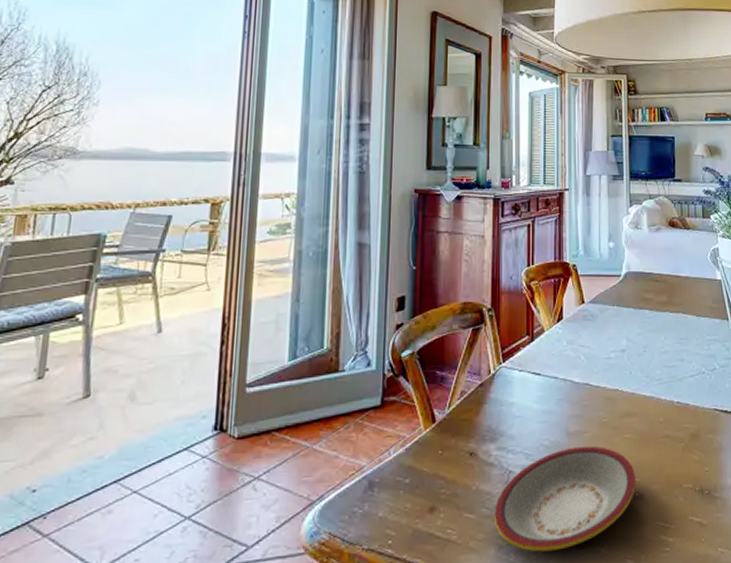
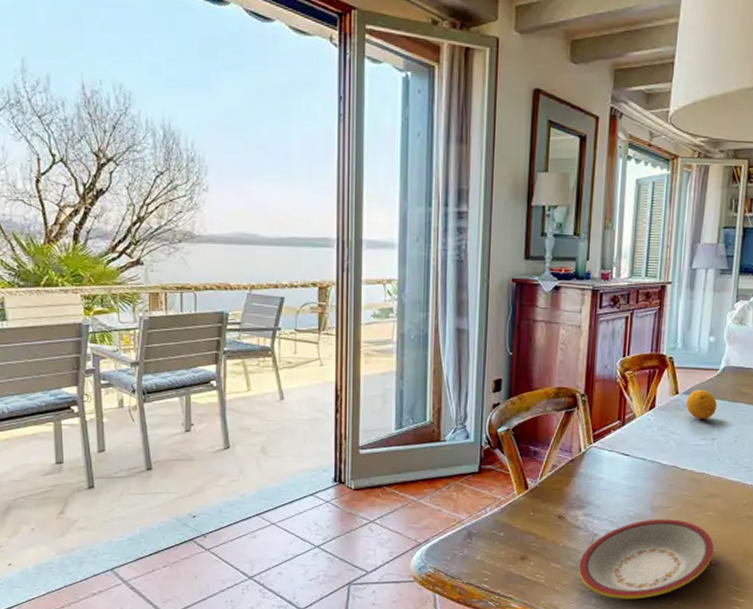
fruit: none [592,297,623,330] -> present [685,389,717,420]

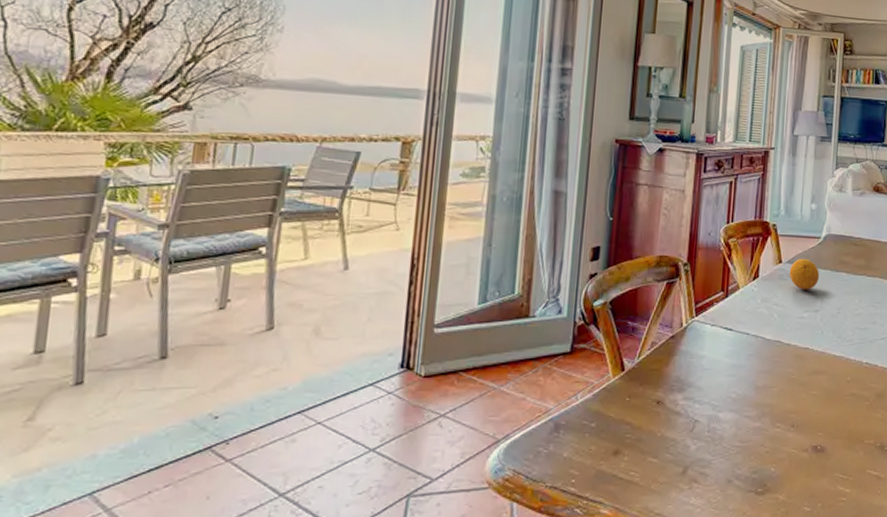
plate: present [579,519,714,599] -> none [677,400,819,497]

